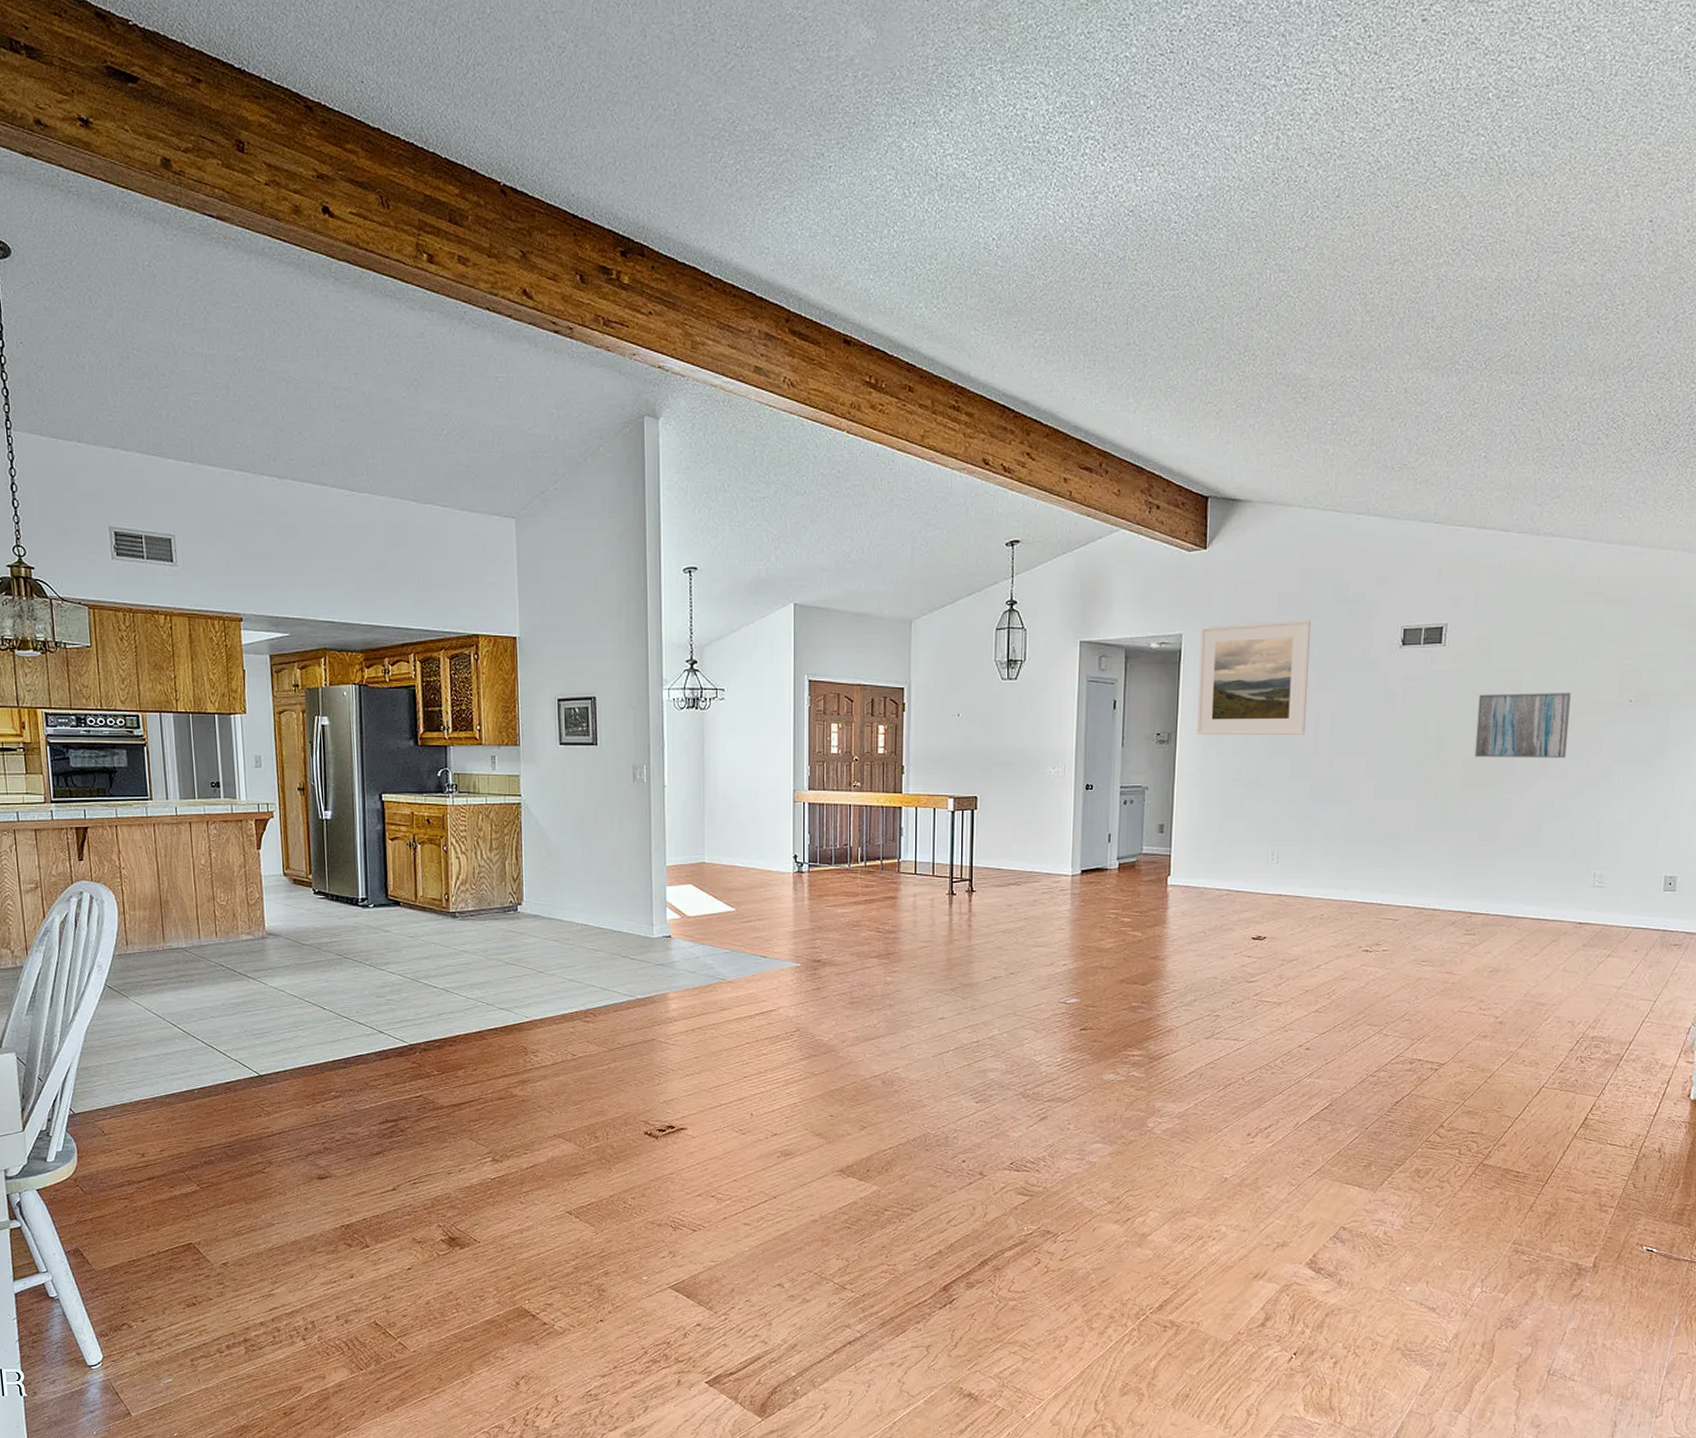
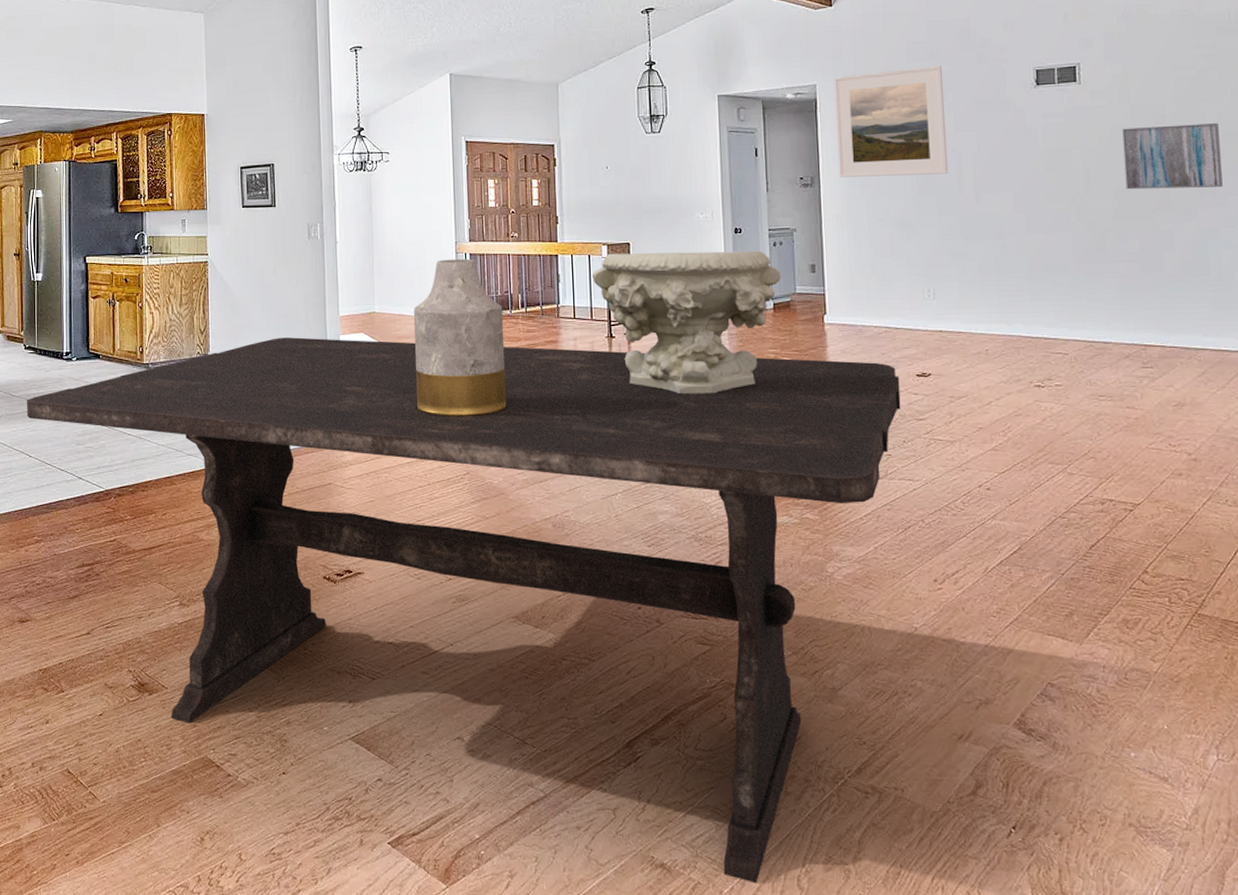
dining table: none [317,887,1235,1407] -> present [26,337,901,883]
vase: none [746,808,841,974] -> present [413,258,507,418]
decorative bowl: none [936,807,1129,954] -> present [592,250,782,395]

